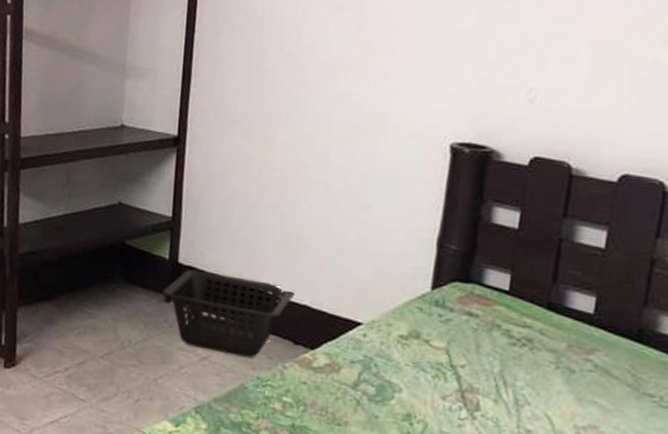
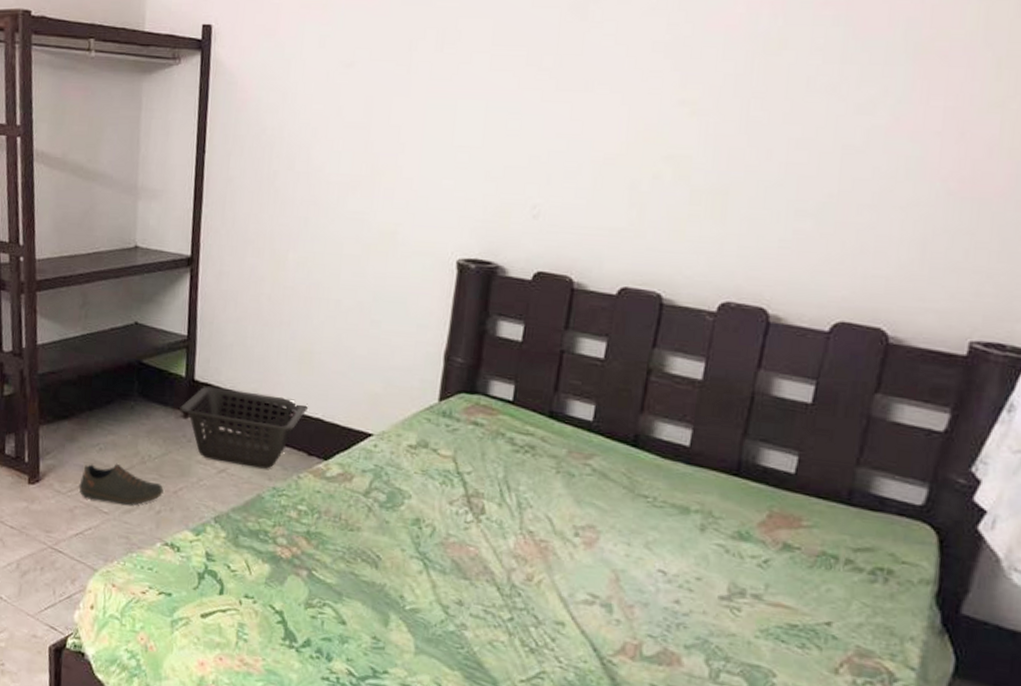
shoe: none [56,348,143,392] -> present [79,463,164,505]

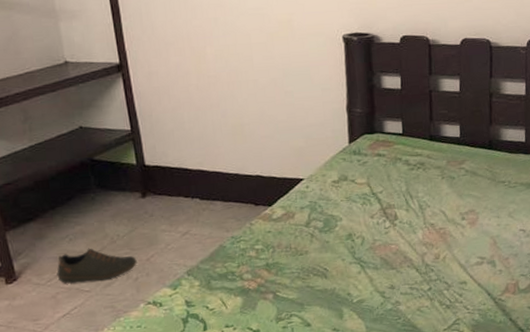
laundry basket: present [180,386,308,469] -> none [137,164,247,226]

